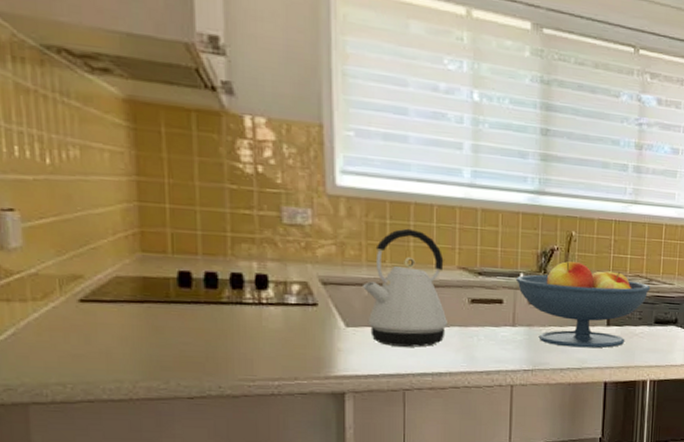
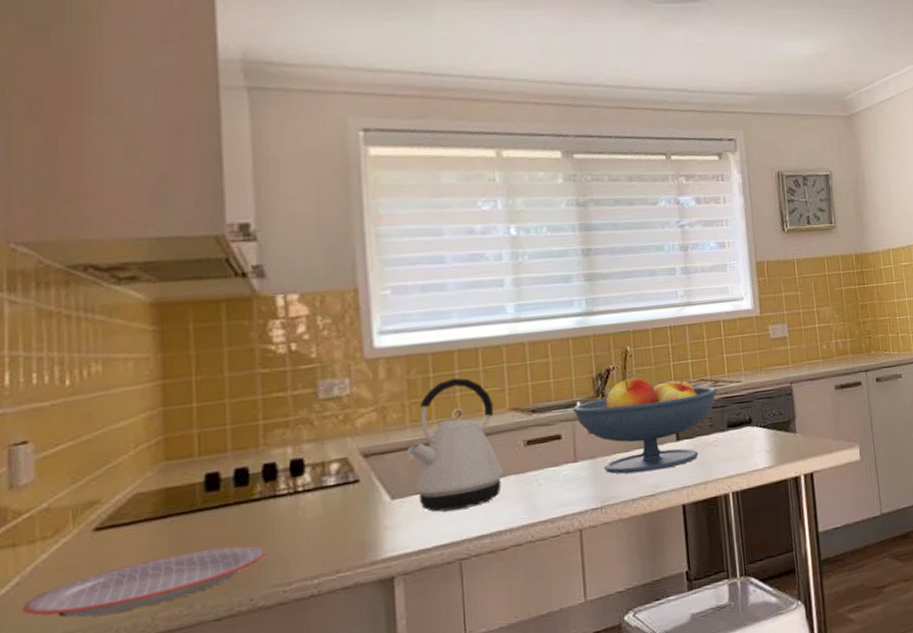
plate: none [19,336,233,376] -> present [22,545,266,618]

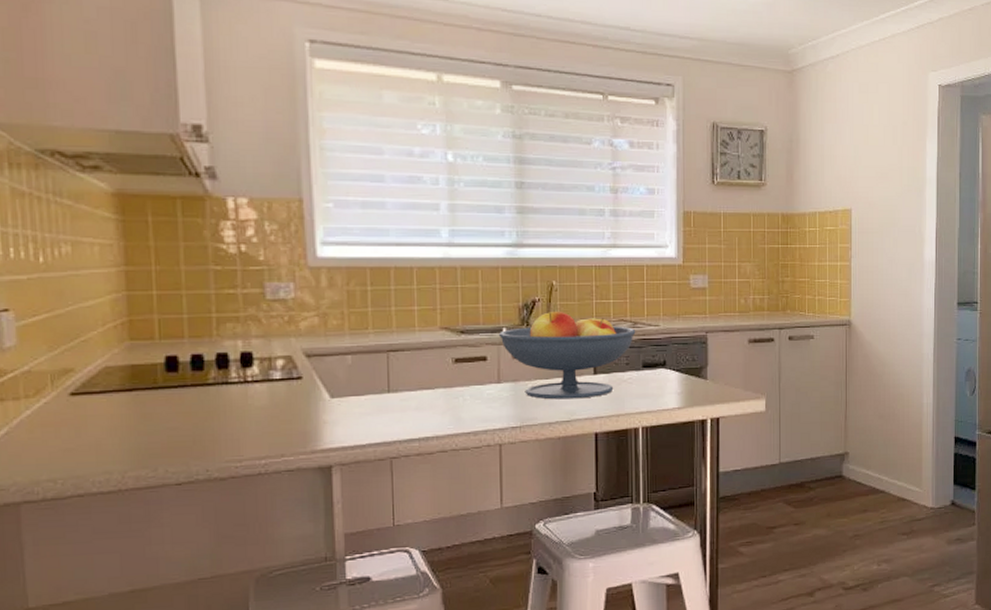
plate: present [22,545,266,618] -> none [11,423,219,469]
kettle: present [406,378,504,512] -> none [345,293,433,414]

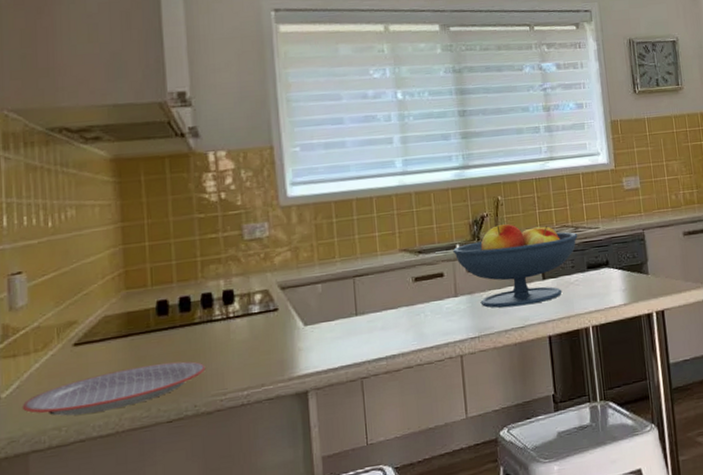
plate: none [11,423,219,469] -> present [22,361,206,416]

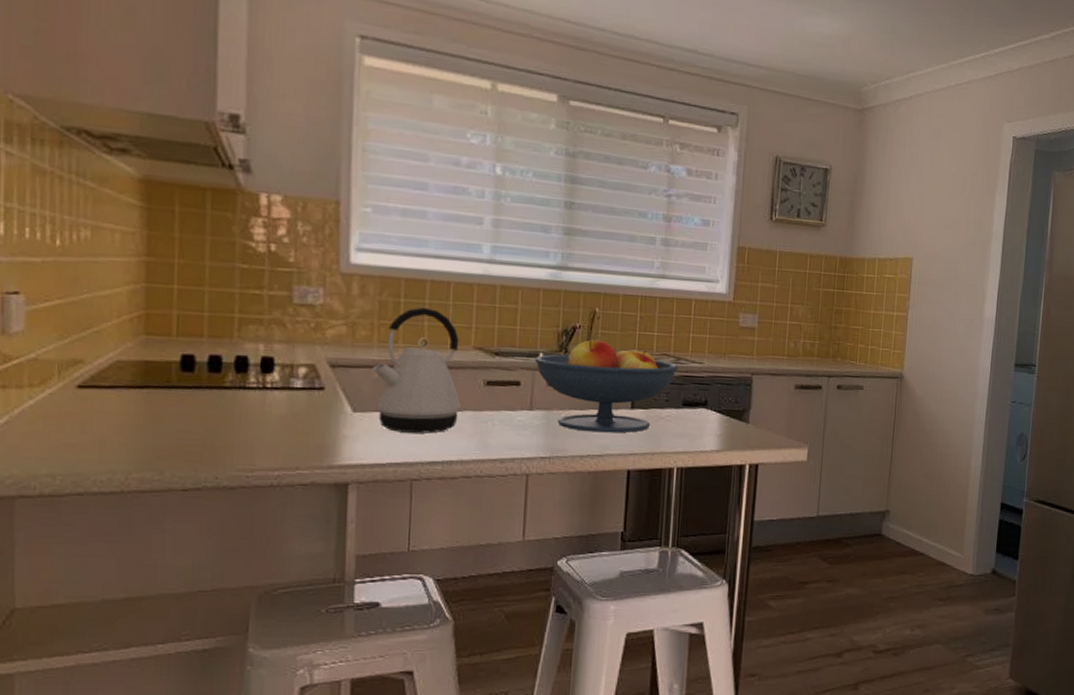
plate: present [22,361,206,416] -> none [9,424,232,466]
kettle: none [316,223,397,338] -> present [371,307,462,434]

